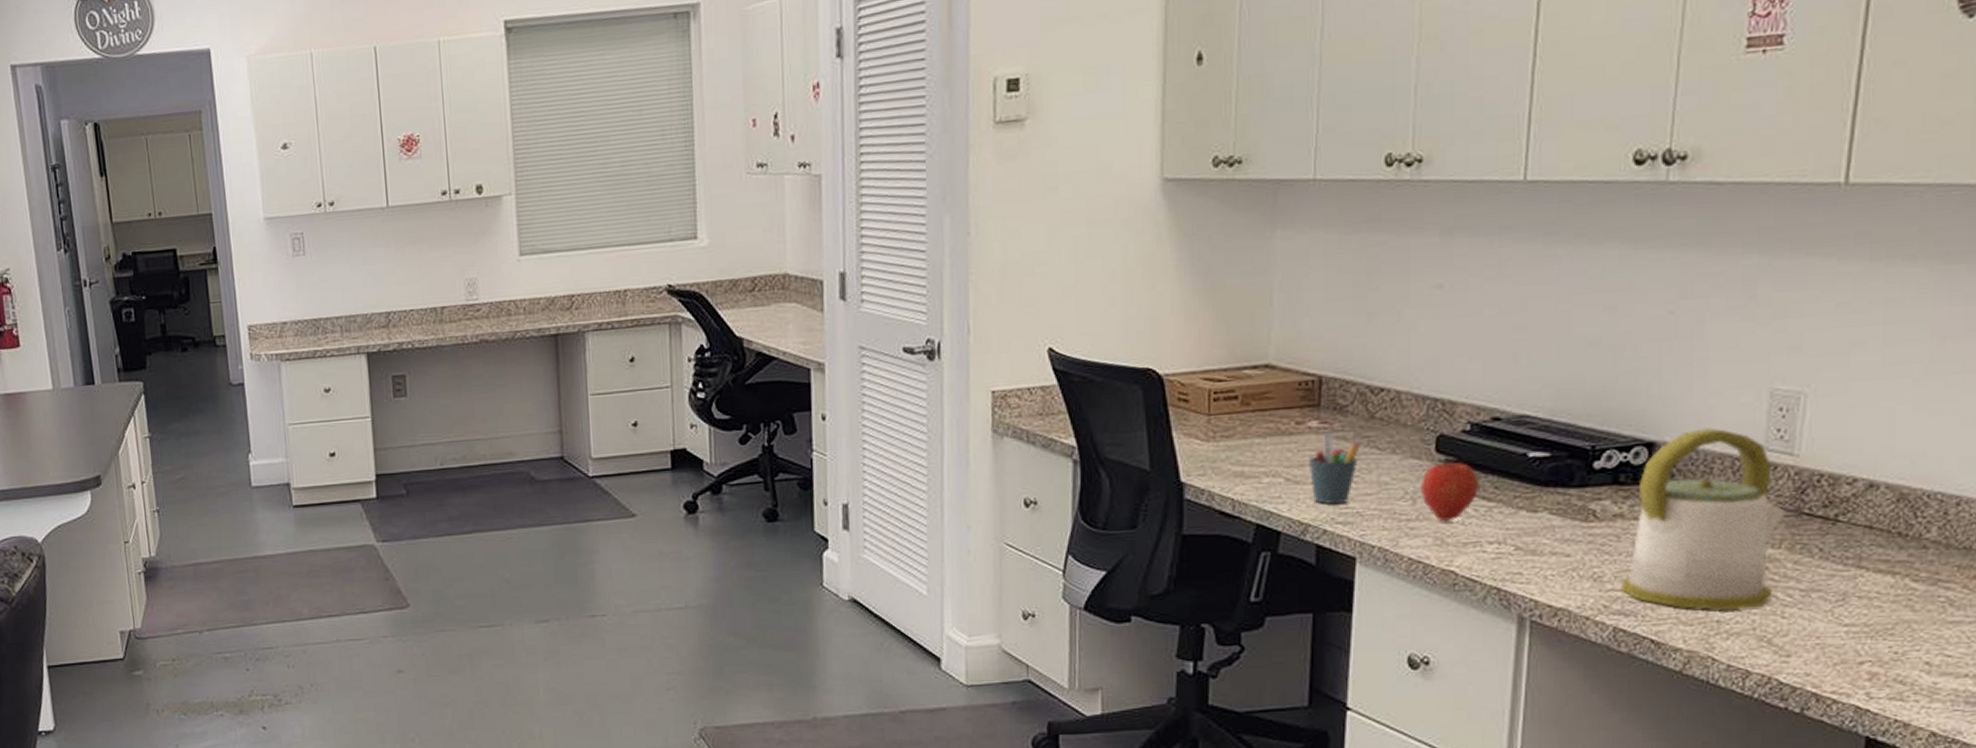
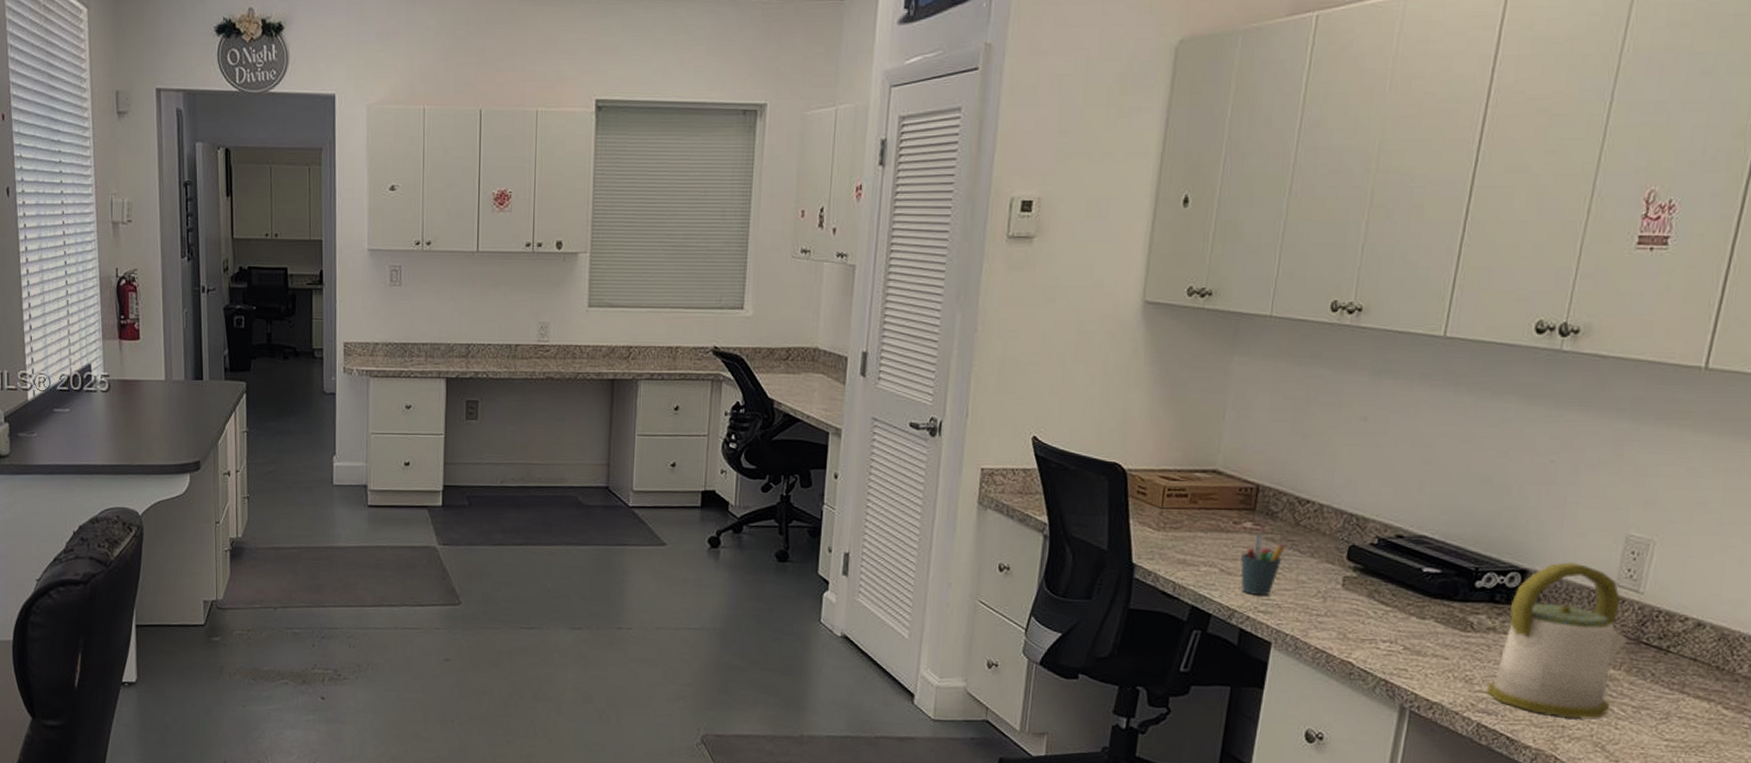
apple: present [1421,462,1479,521] -> none [1331,569,1380,619]

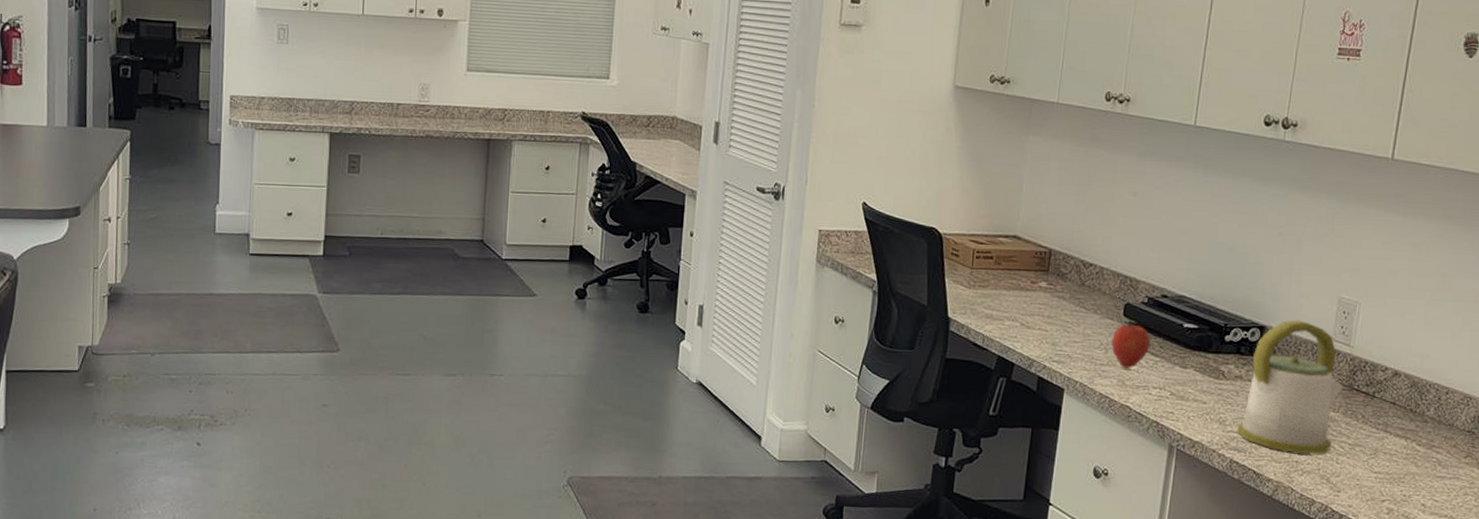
pen holder: present [1240,534,1285,595] -> none [1038,292,1074,347]
apple: none [1331,569,1380,619] -> present [1111,324,1150,368]

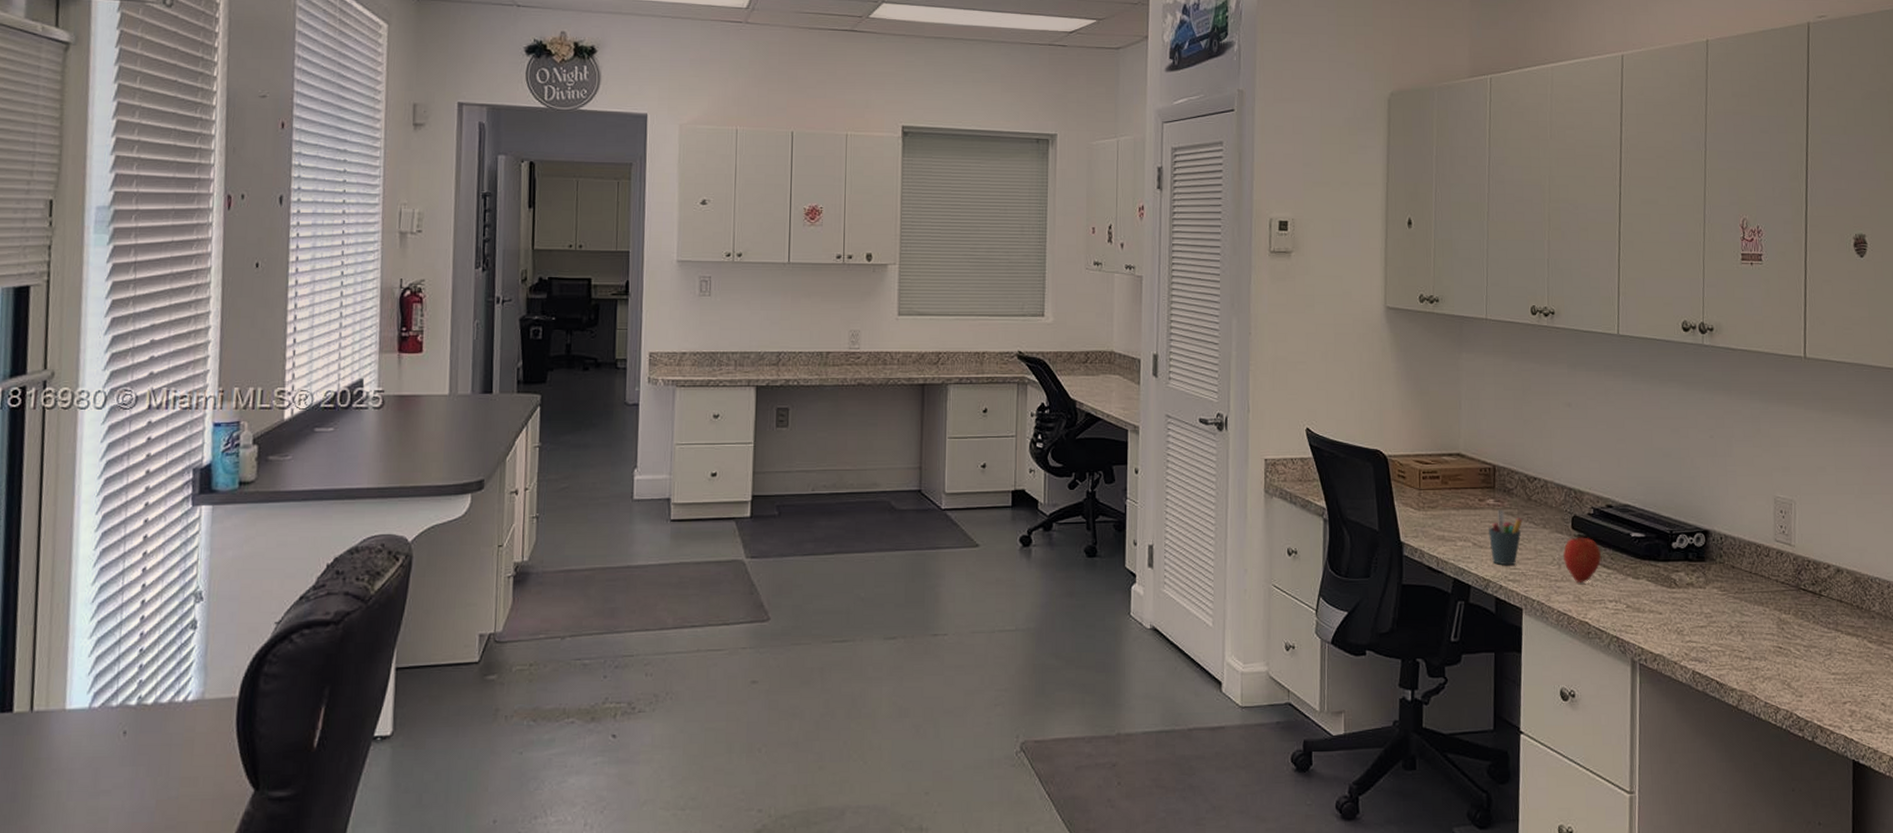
pen holder: none [1038,292,1074,347] -> present [1489,509,1523,565]
kettle: present [1237,320,1344,454] -> none [1695,522,1791,659]

